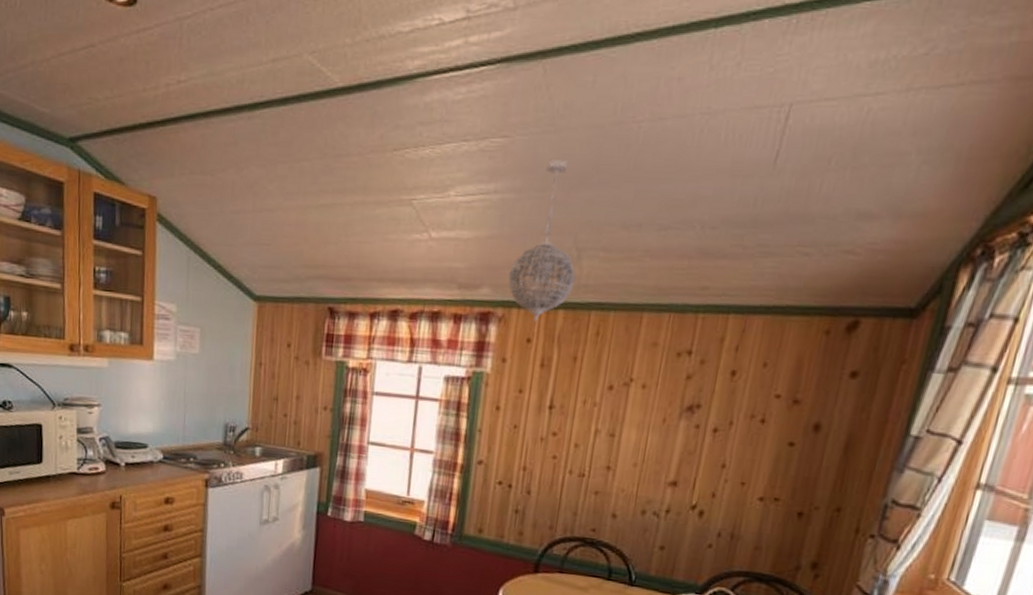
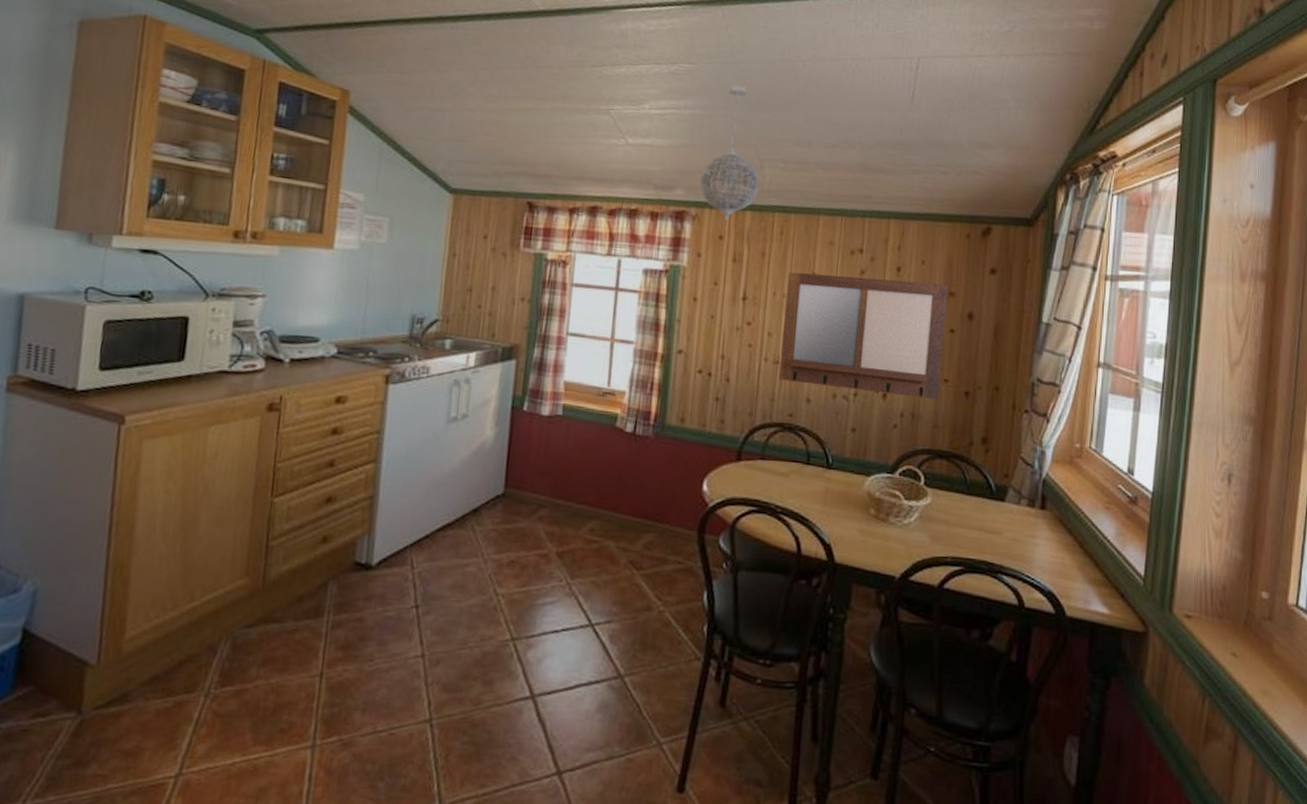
writing board: none [583,378,793,519] -> present [778,272,948,399]

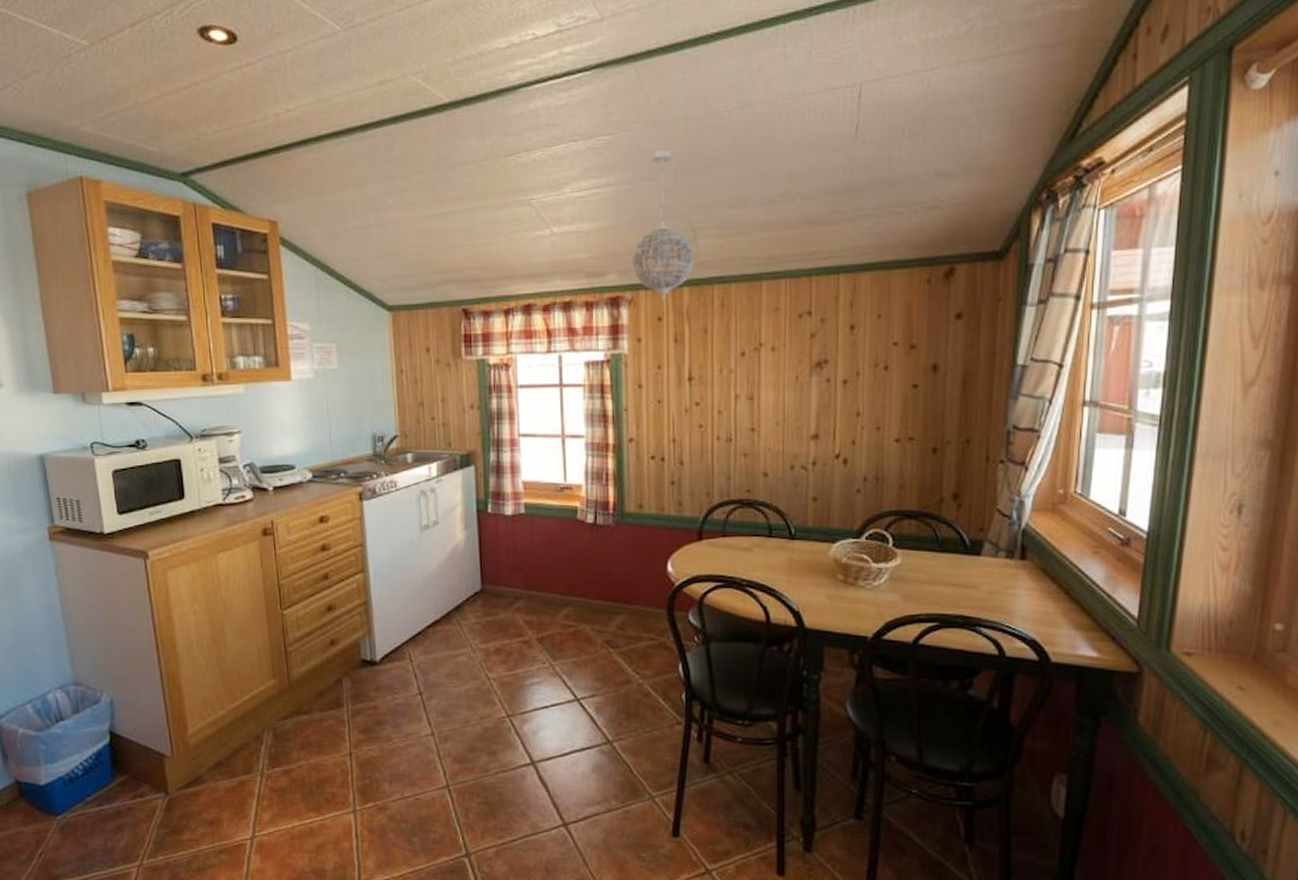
writing board: present [778,272,948,399] -> none [732,337,908,460]

